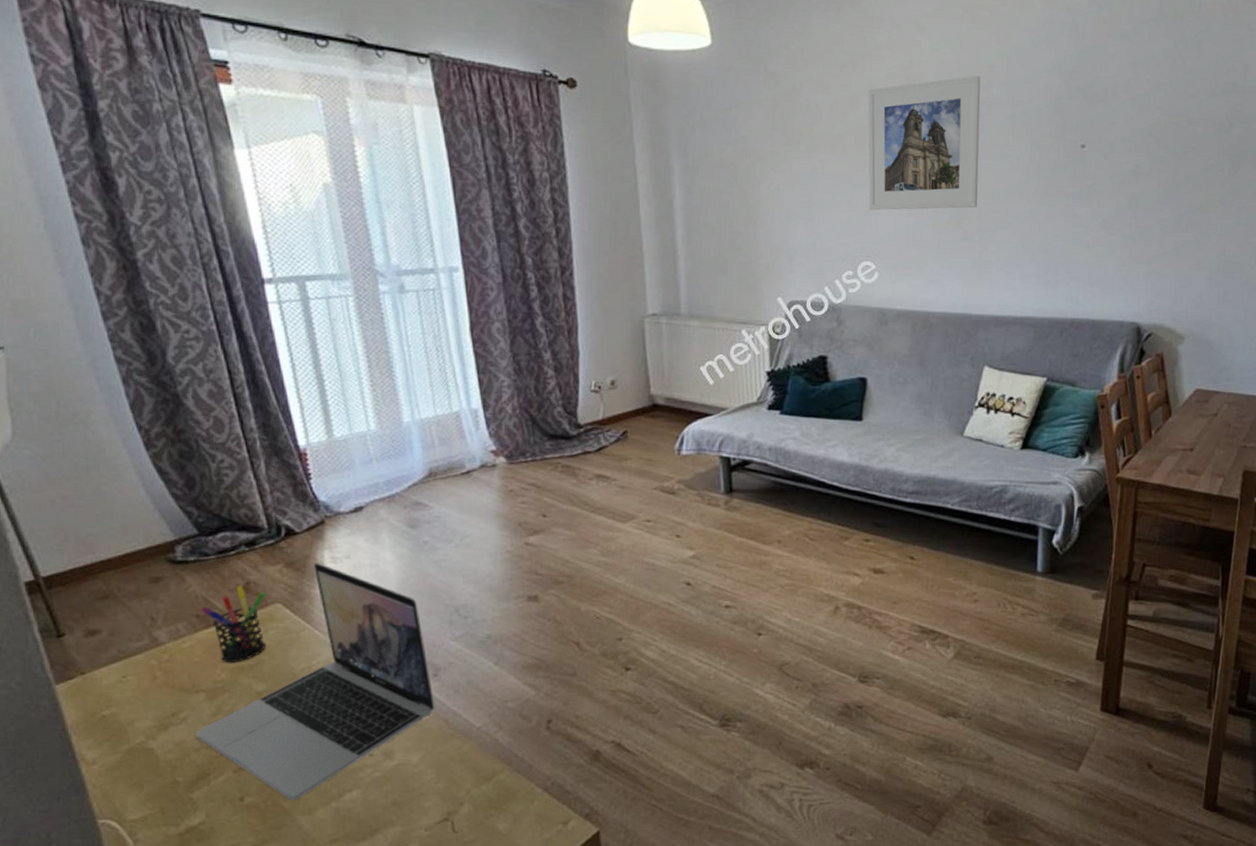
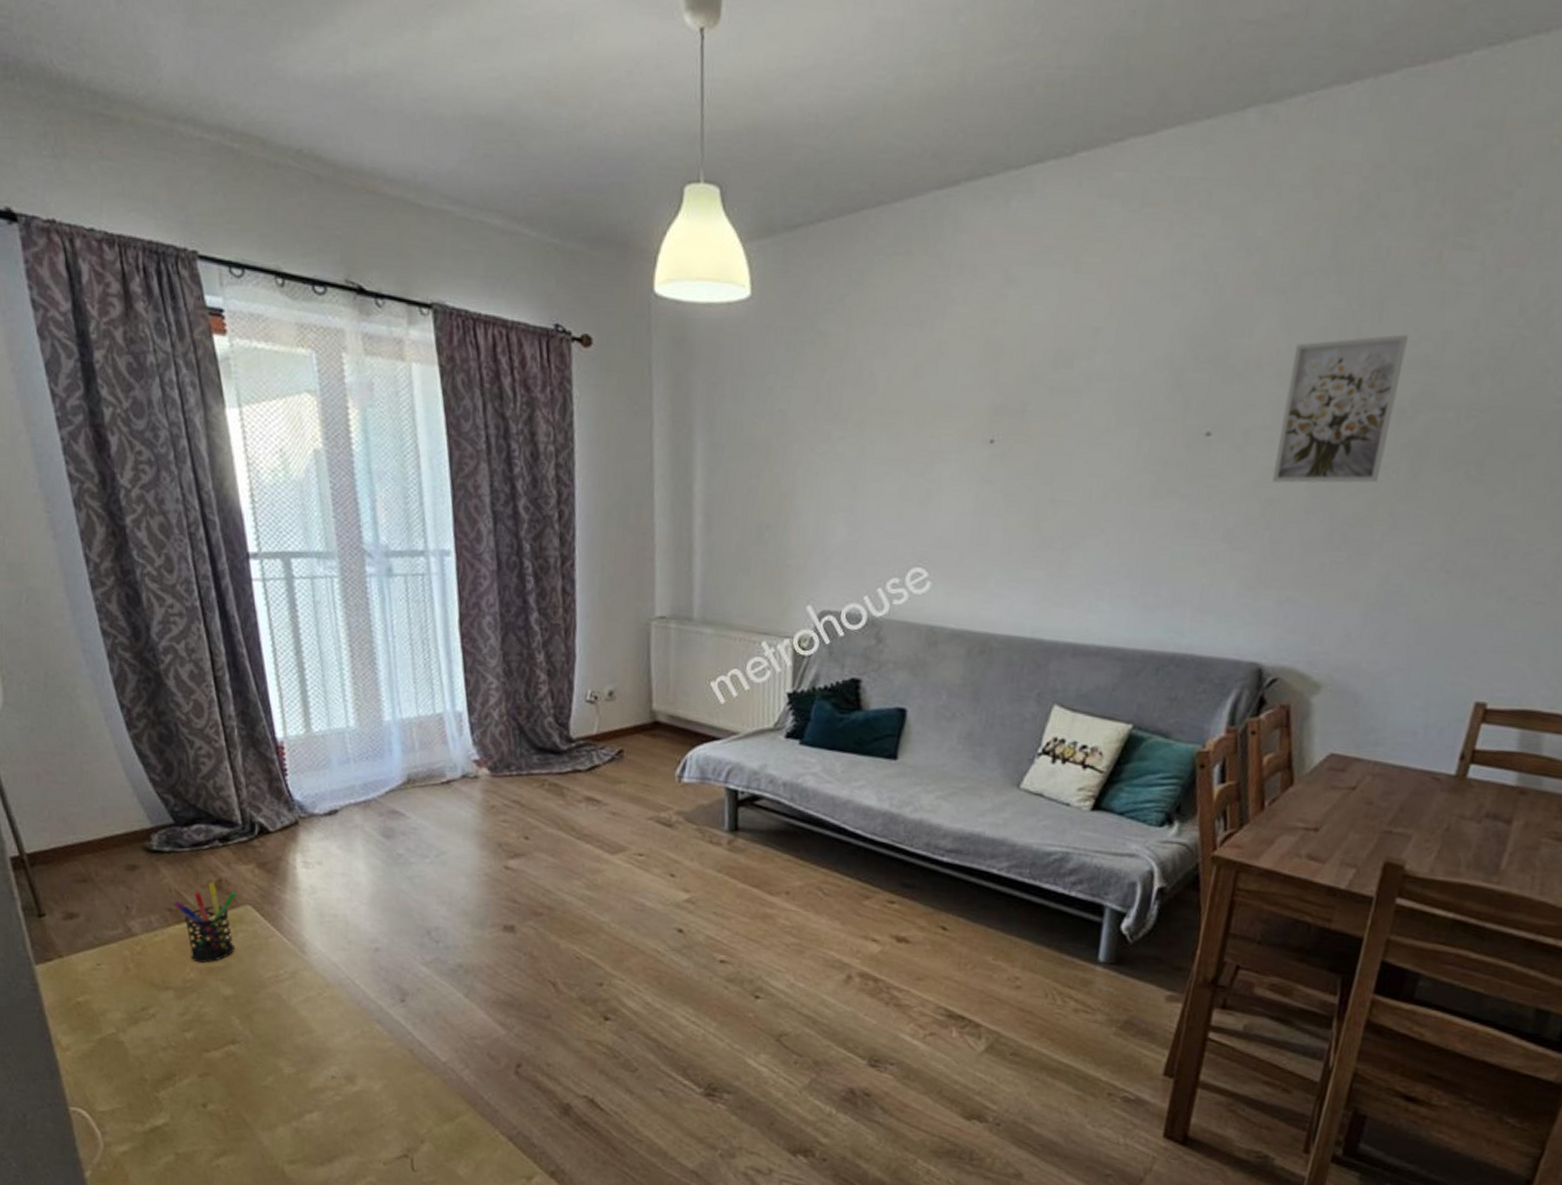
laptop: present [196,563,435,800] -> none [164,866,401,1114]
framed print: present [868,75,981,211] -> none [925,339,1082,508]
wall art: none [1133,67,1220,182] -> present [1271,334,1408,483]

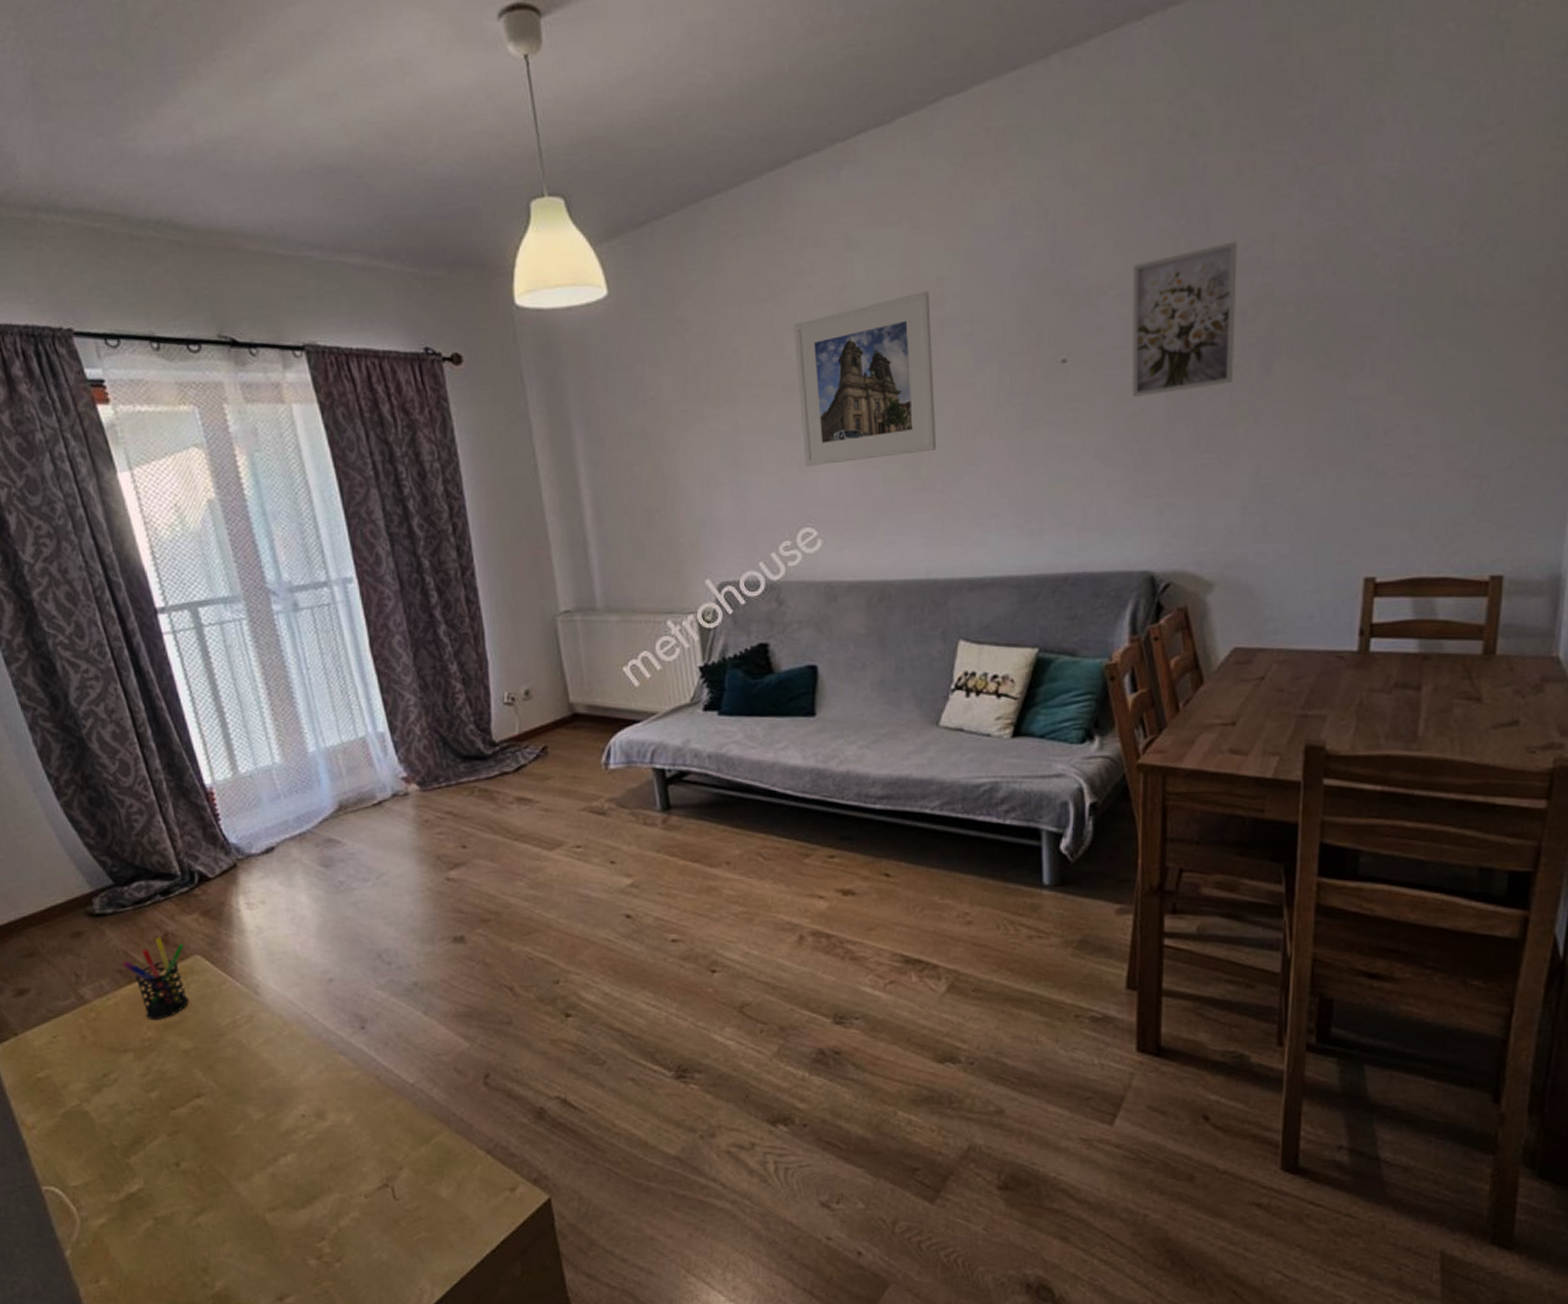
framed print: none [925,339,1082,508] -> present [794,290,937,467]

